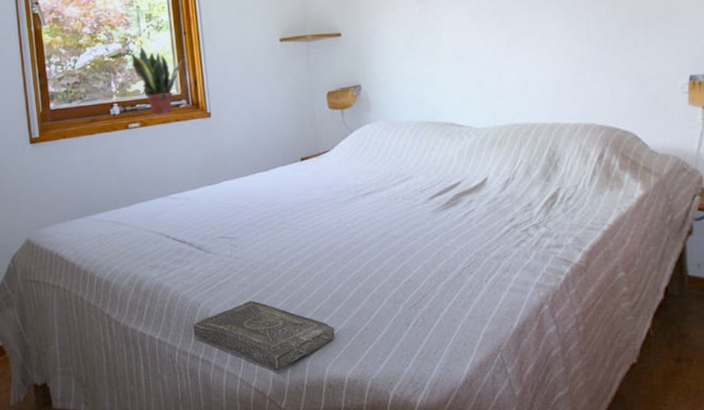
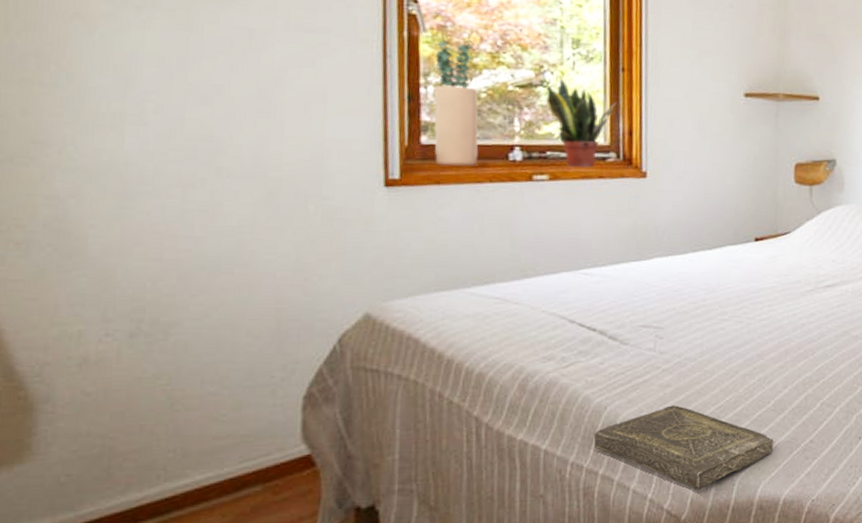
vase: none [54,22,90,124] -> present [434,34,479,167]

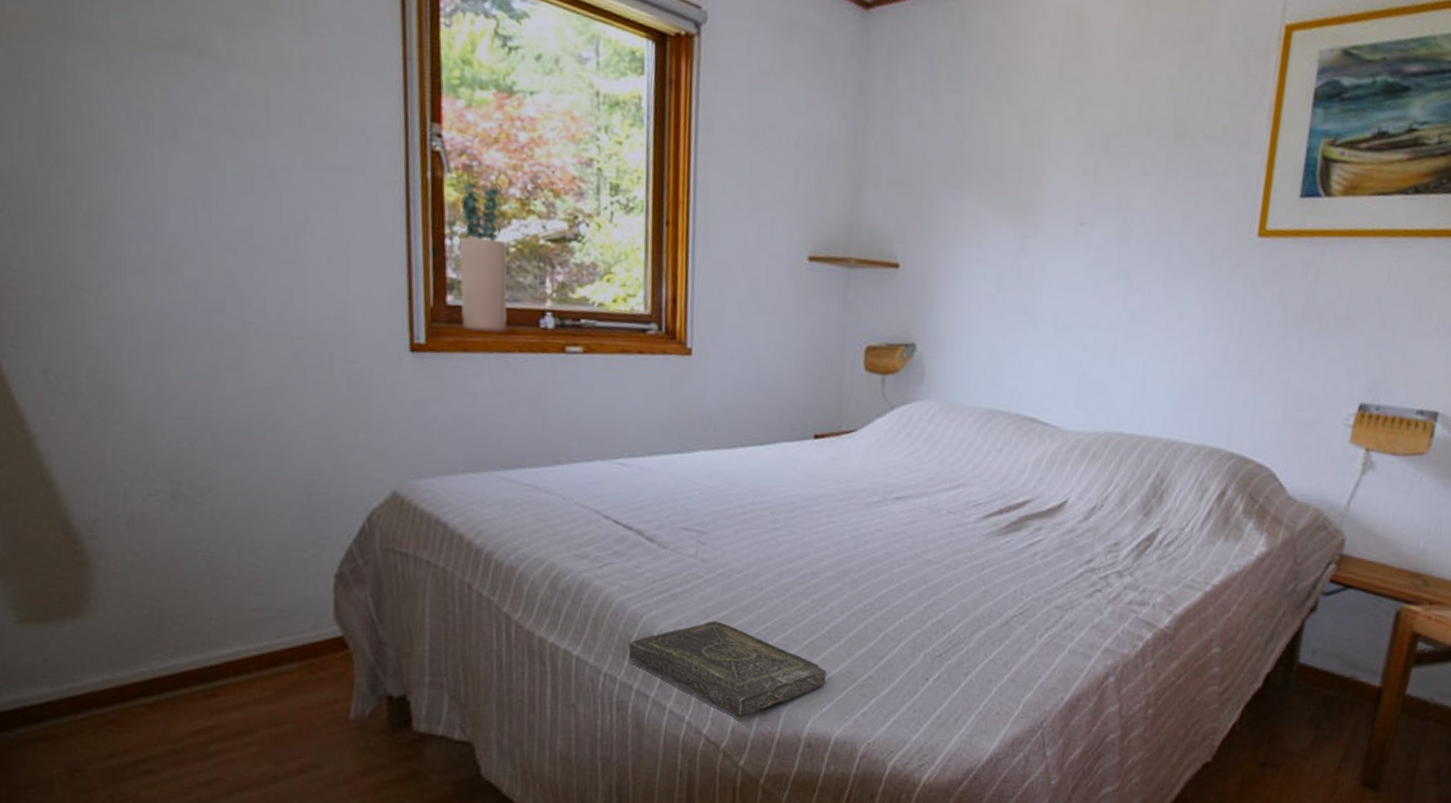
potted plant: present [546,74,615,168] -> none [581,227,658,341]

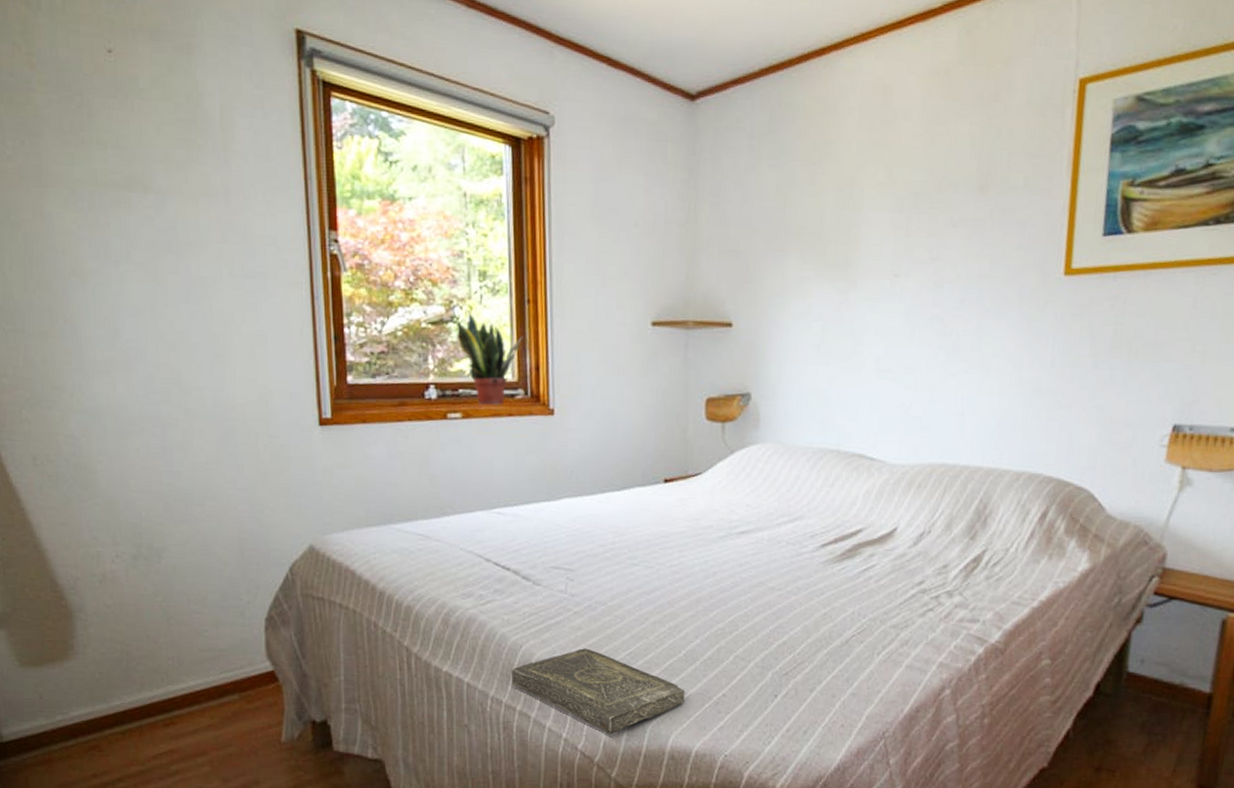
vase: present [459,175,508,333] -> none [356,271,398,406]
potted plant: none [581,227,658,341] -> present [457,309,522,406]

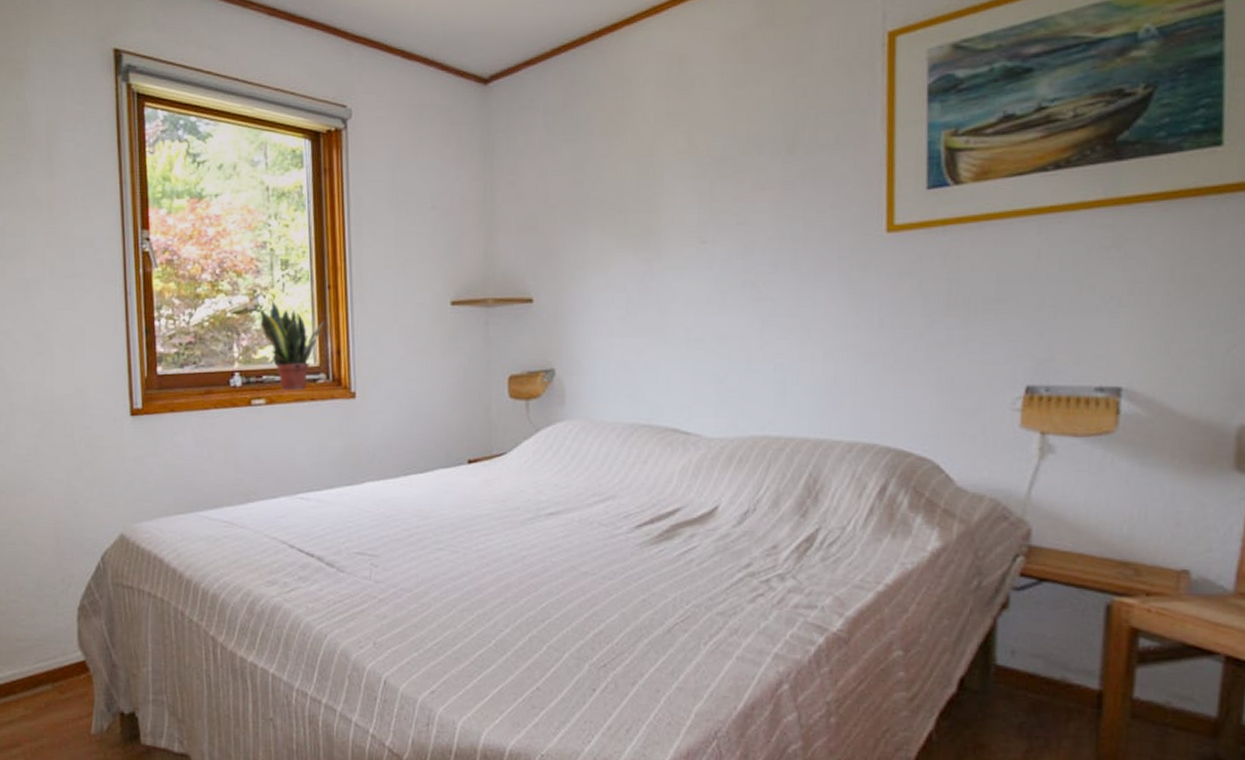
book: present [511,648,686,736] -> none [316,638,497,732]

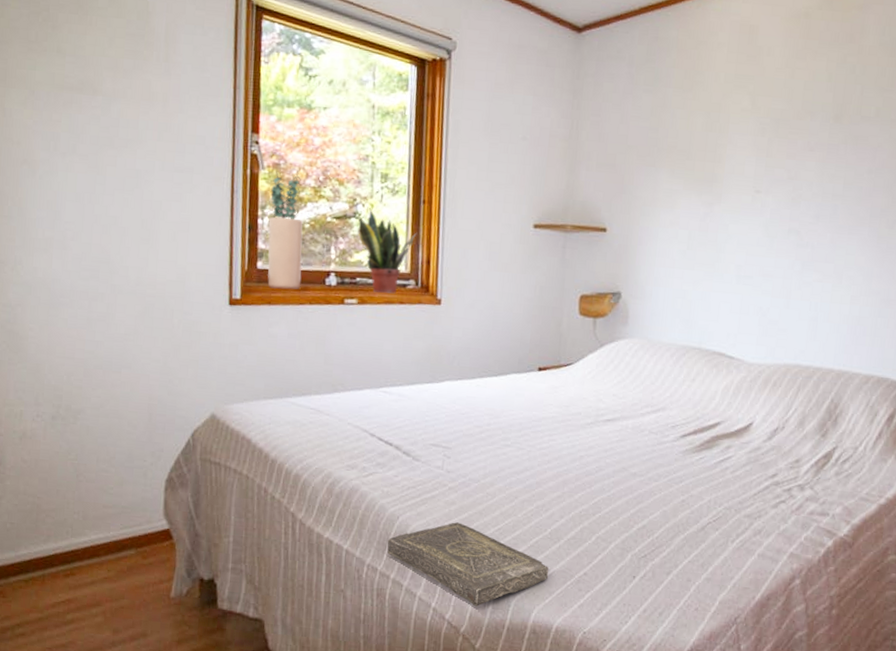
vase: none [166,265,204,395] -> present [267,170,303,290]
book: none [316,638,497,732] -> present [387,522,549,607]

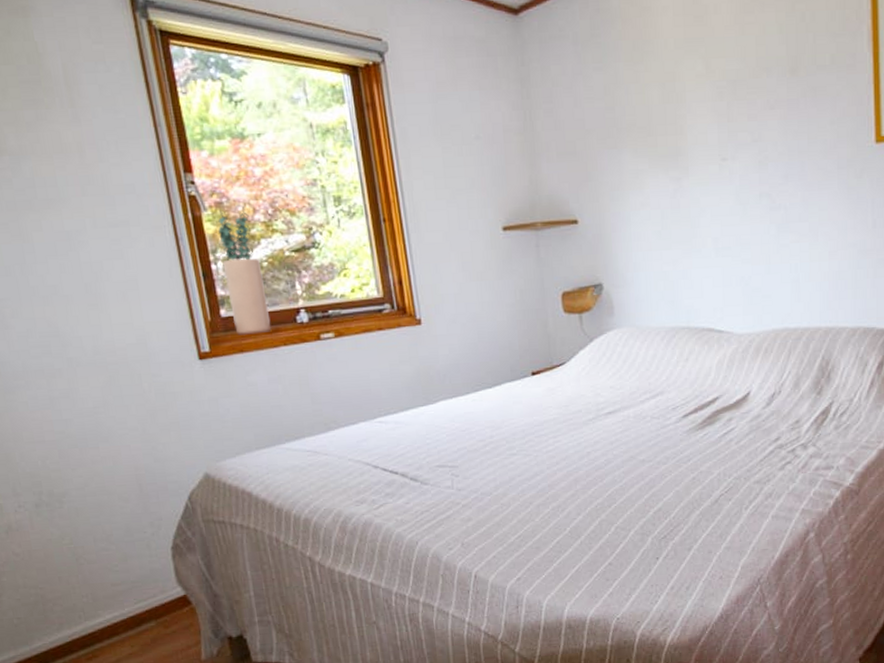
potted plant: present [358,206,416,294] -> none [318,234,382,324]
book: present [387,522,549,607] -> none [410,537,575,614]

